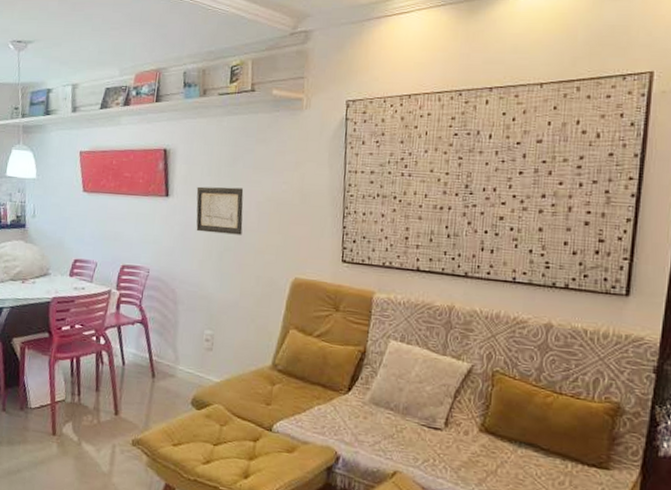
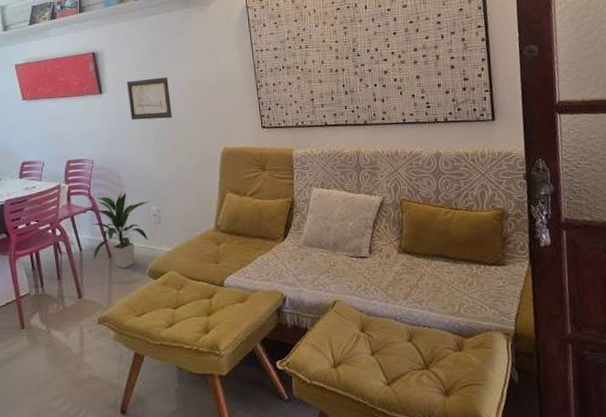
indoor plant: none [135,307,204,393] -> present [91,191,149,269]

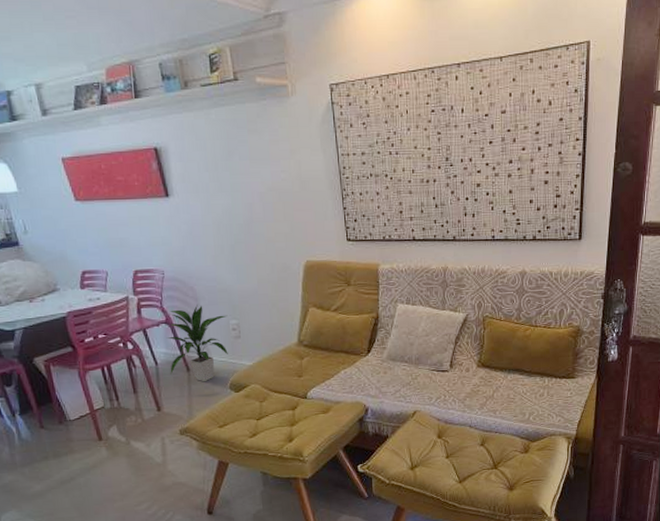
wall art: present [126,77,172,121] -> none [196,181,250,228]

